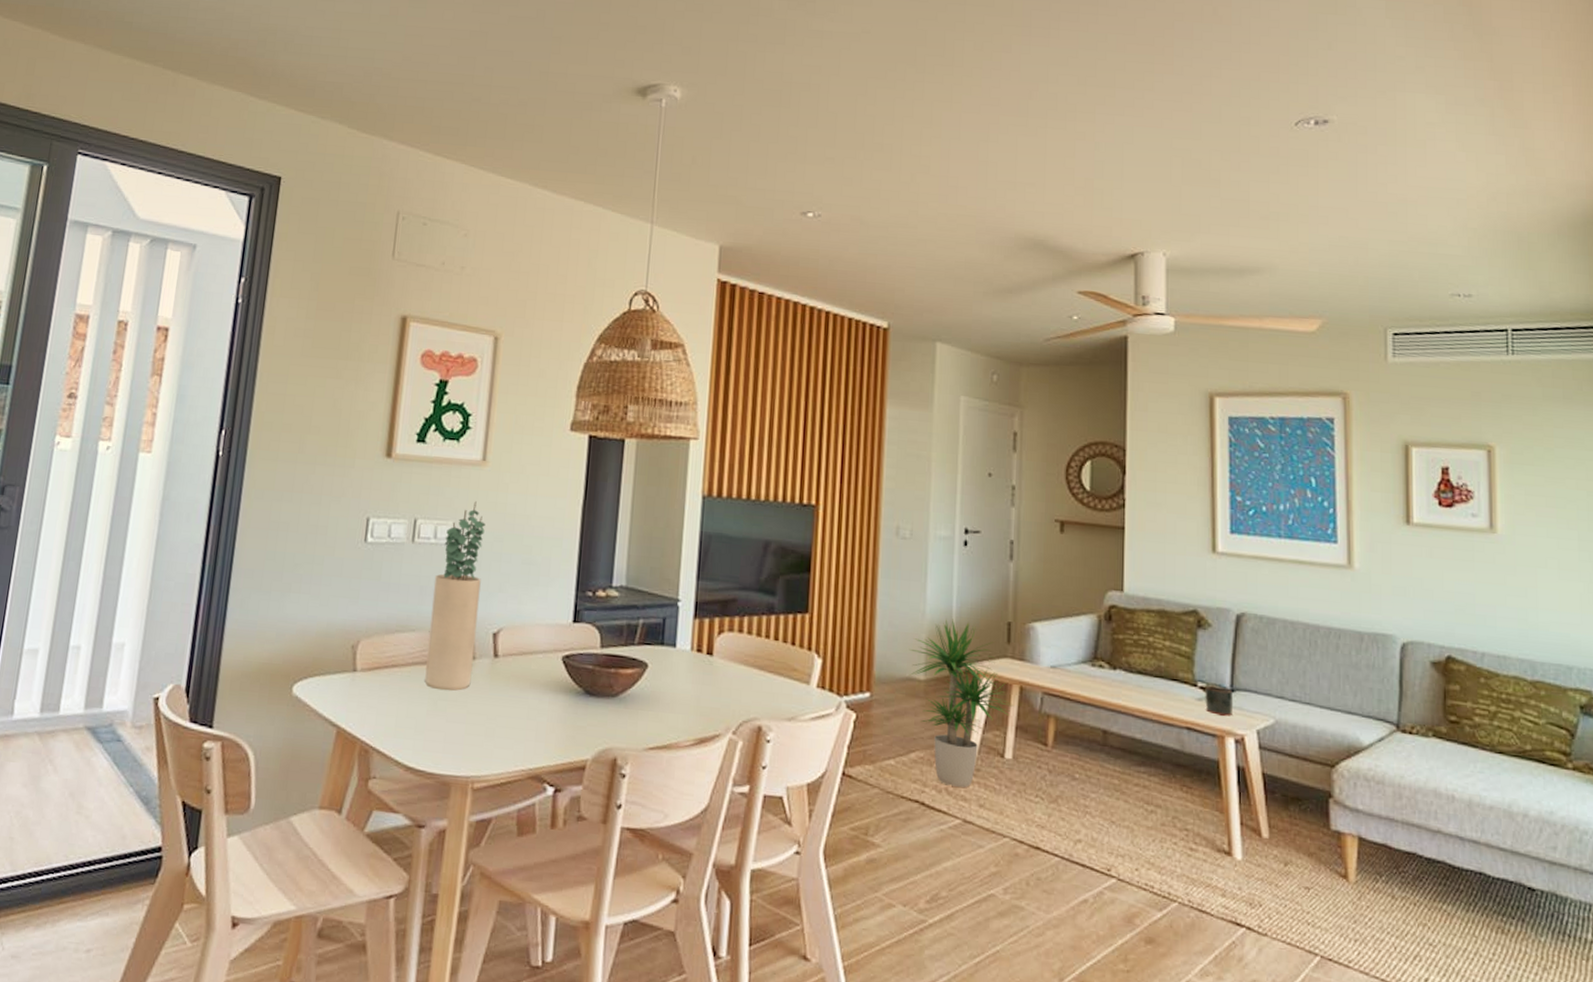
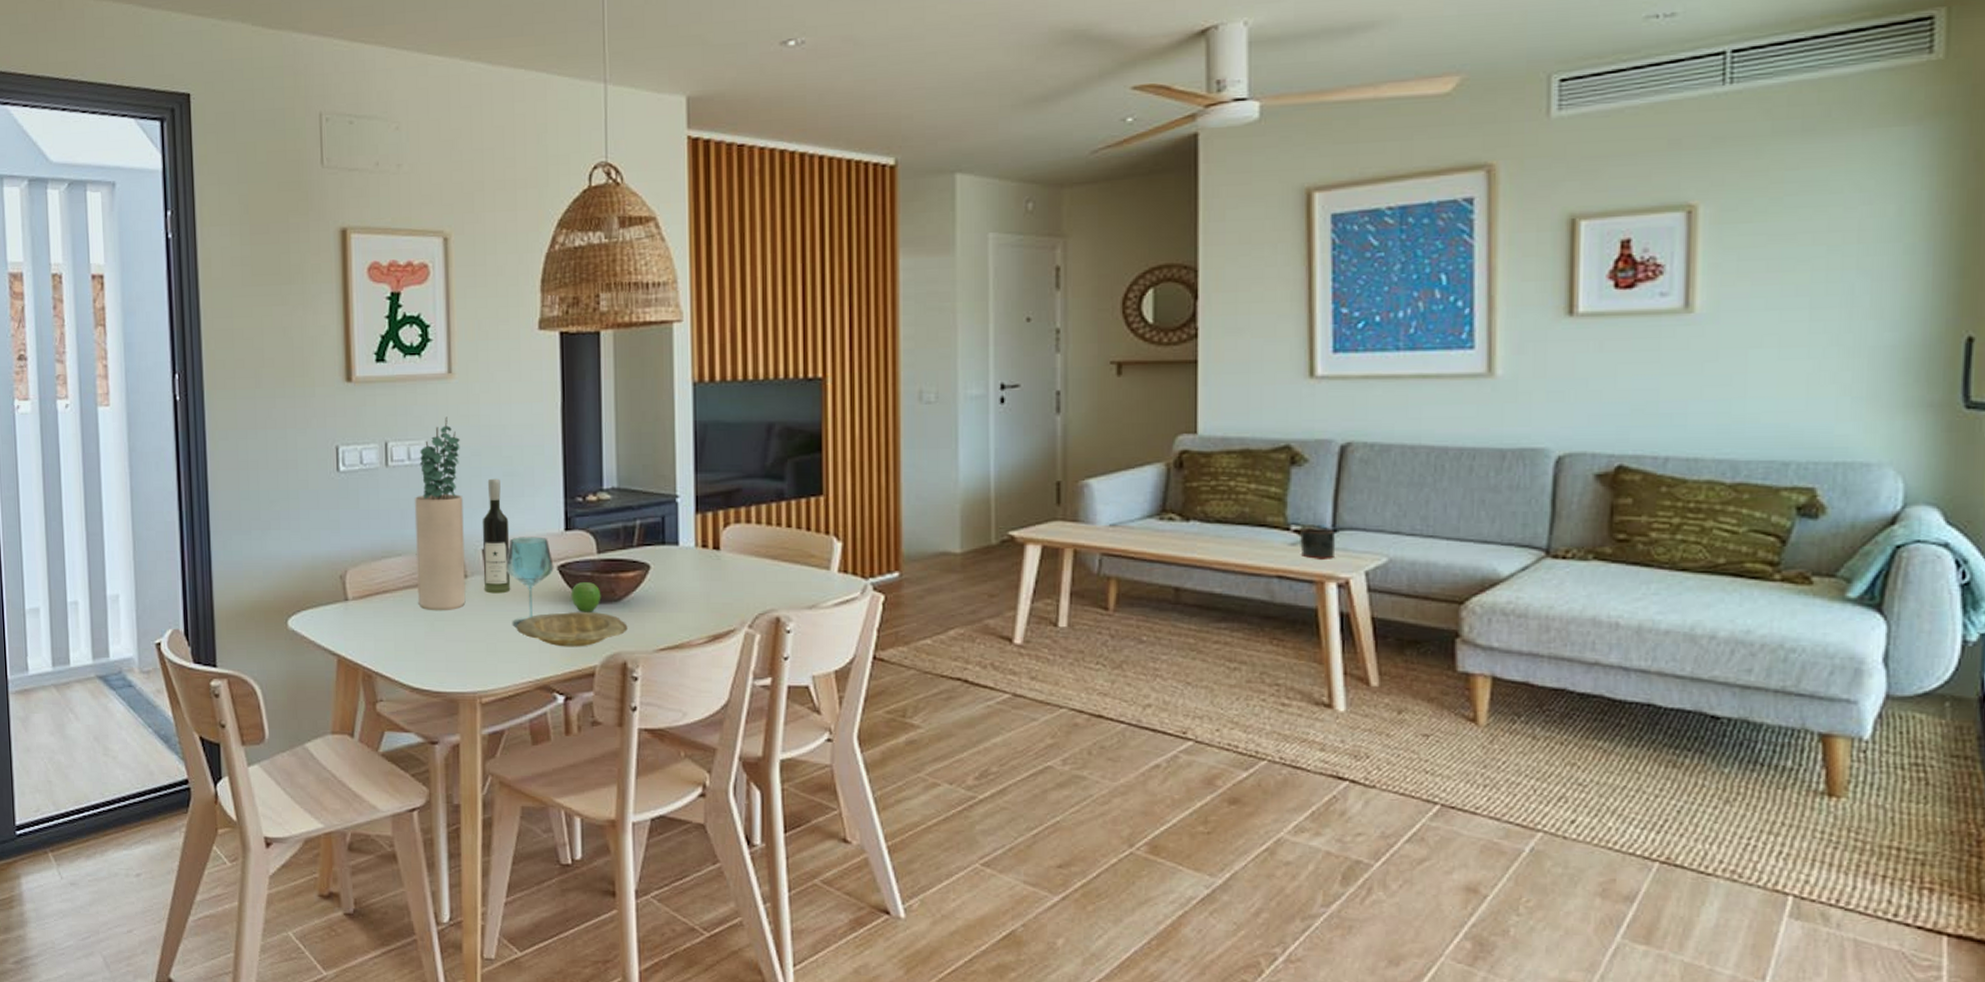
bottle: none [490,565,522,679] -> present [482,478,511,594]
wine glass: none [512,624,559,713] -> present [505,537,554,626]
plate: none [515,702,621,740] -> present [516,612,628,647]
fruit: none [571,674,600,705] -> present [570,582,601,612]
potted plant: present [909,619,1014,788] -> none [942,484,1068,662]

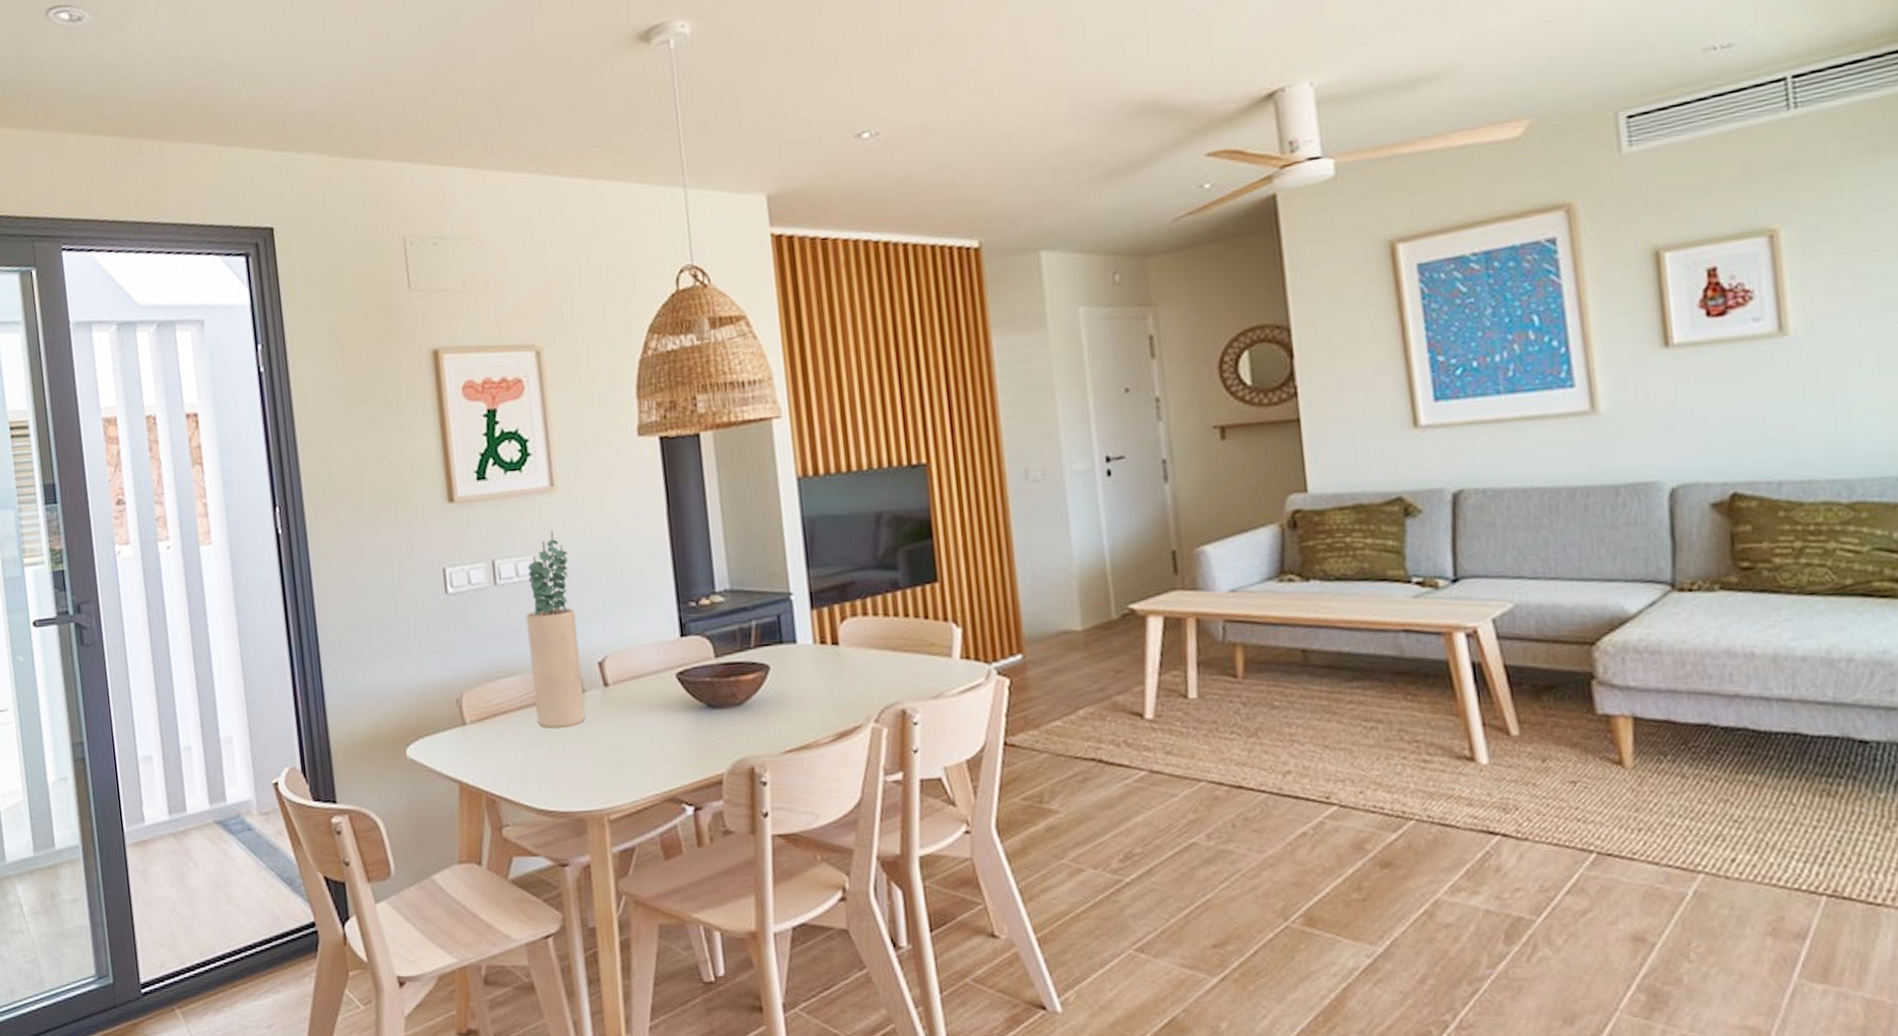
bottle: present [482,478,511,594] -> none [595,589,631,707]
wine glass: present [505,537,554,626] -> none [623,645,673,738]
plate: present [516,612,628,647] -> none [638,718,752,757]
fruit: present [570,582,601,612] -> none [691,688,723,719]
mug: present [1300,527,1336,559] -> none [1422,578,1460,610]

